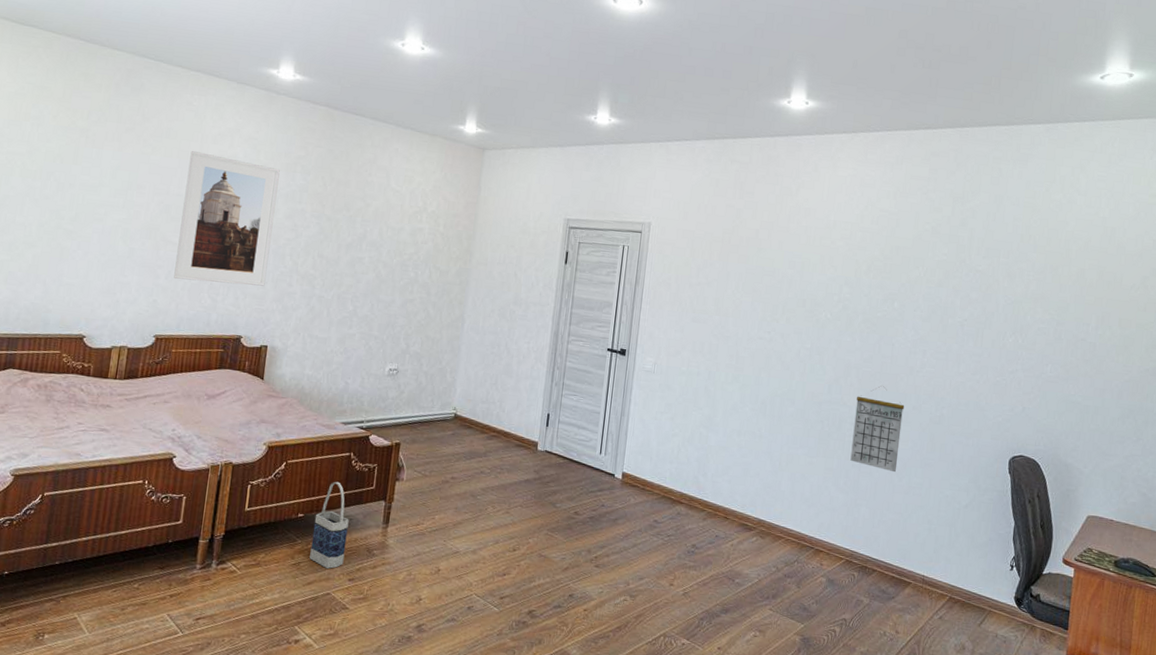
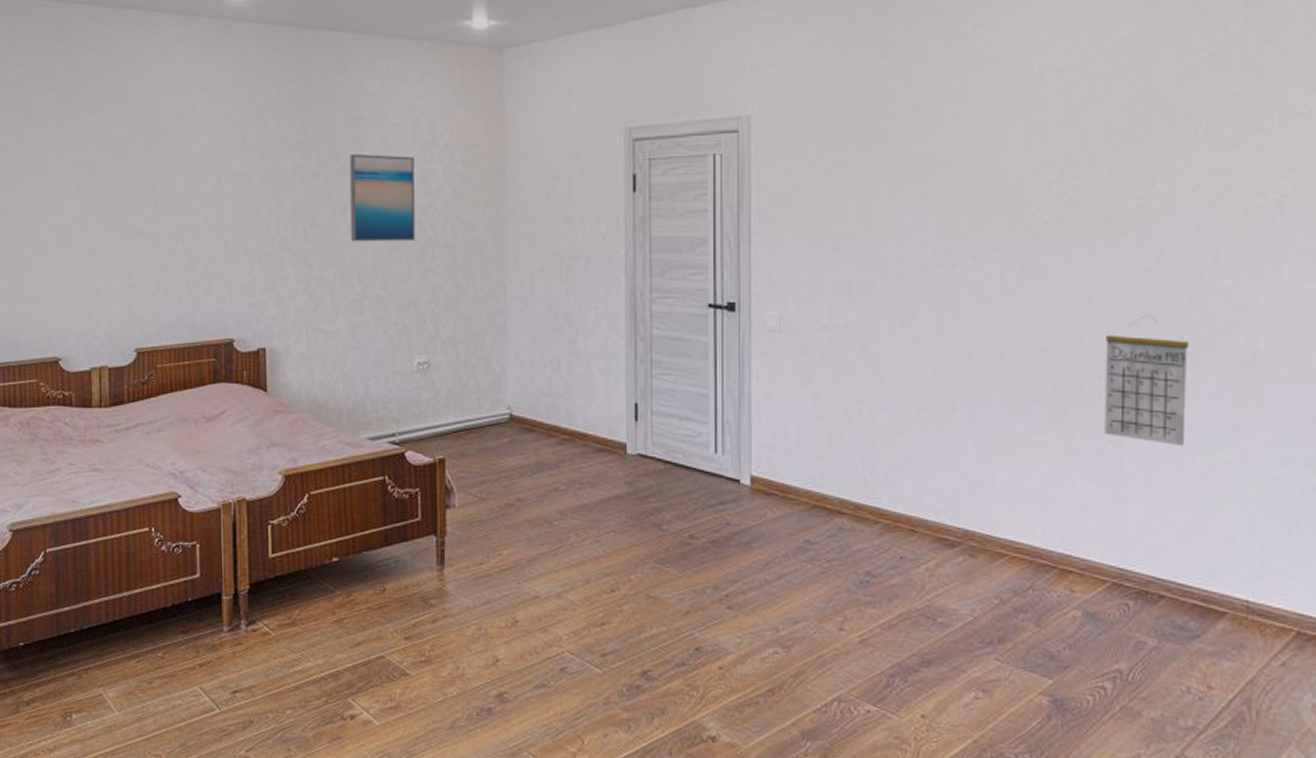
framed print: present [174,151,280,286] -> none [141,112,252,276]
bag: present [309,481,349,569] -> none [352,514,395,625]
wall art: none [350,207,408,279] -> present [350,153,415,242]

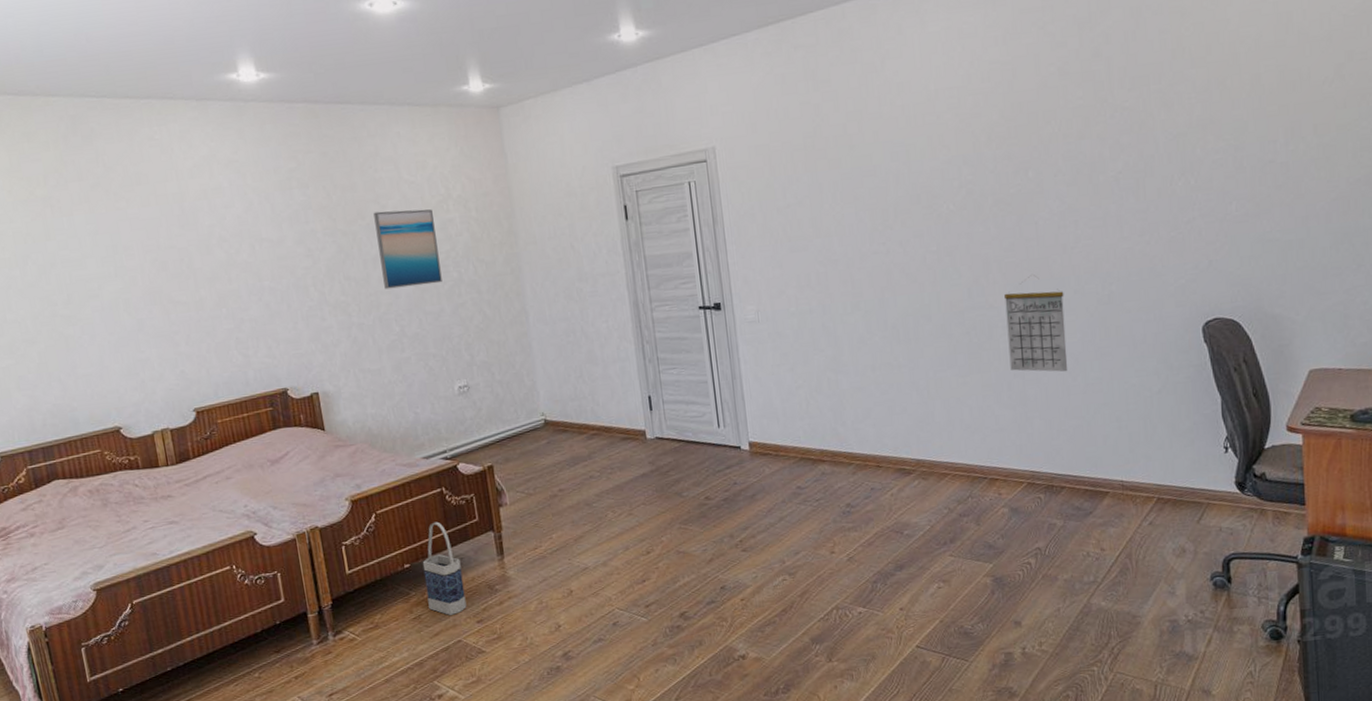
bag: none [352,514,395,625] -> present [422,521,467,615]

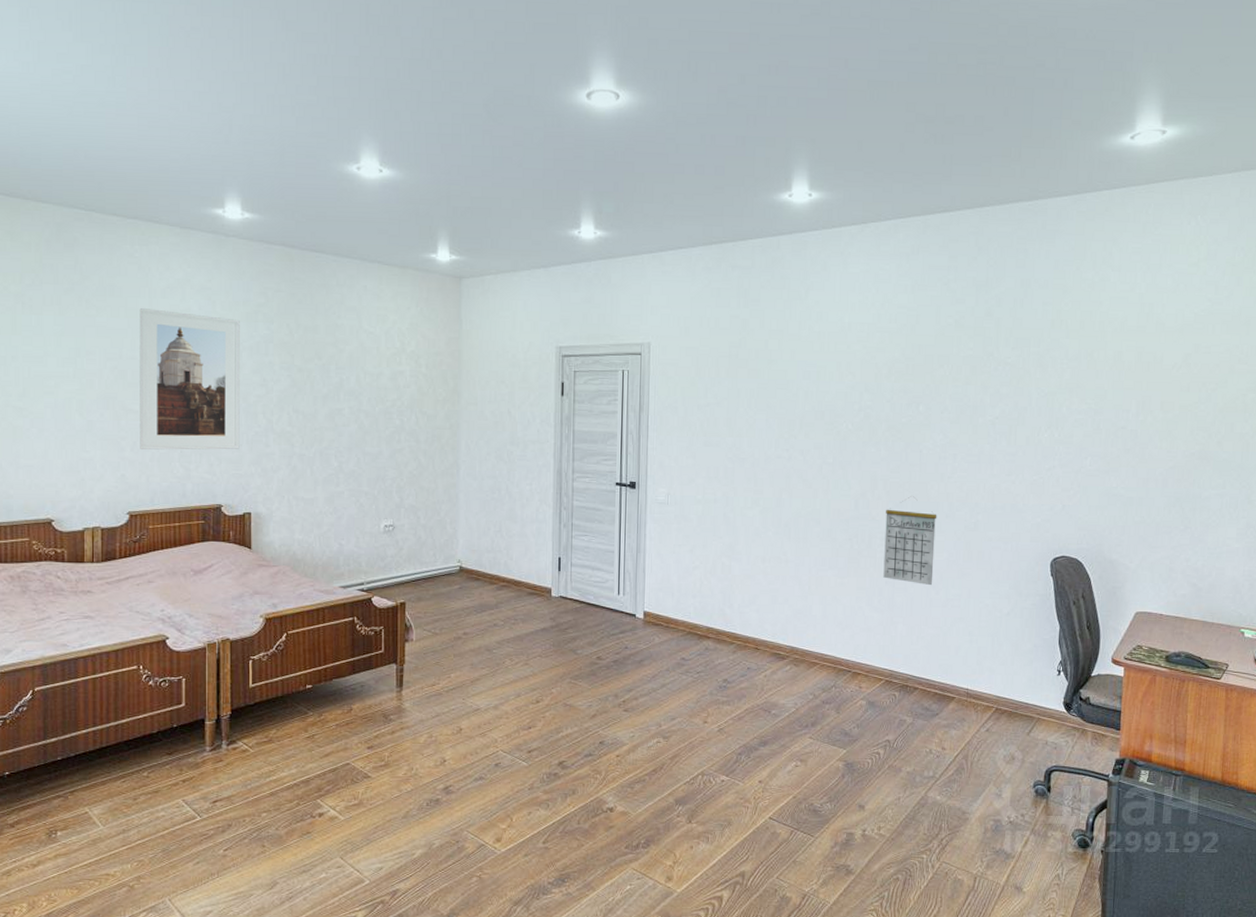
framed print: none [169,189,296,342] -> present [139,308,240,450]
wall art: present [373,209,443,290] -> none [330,354,385,428]
bag: present [422,521,467,615] -> none [324,648,360,738]

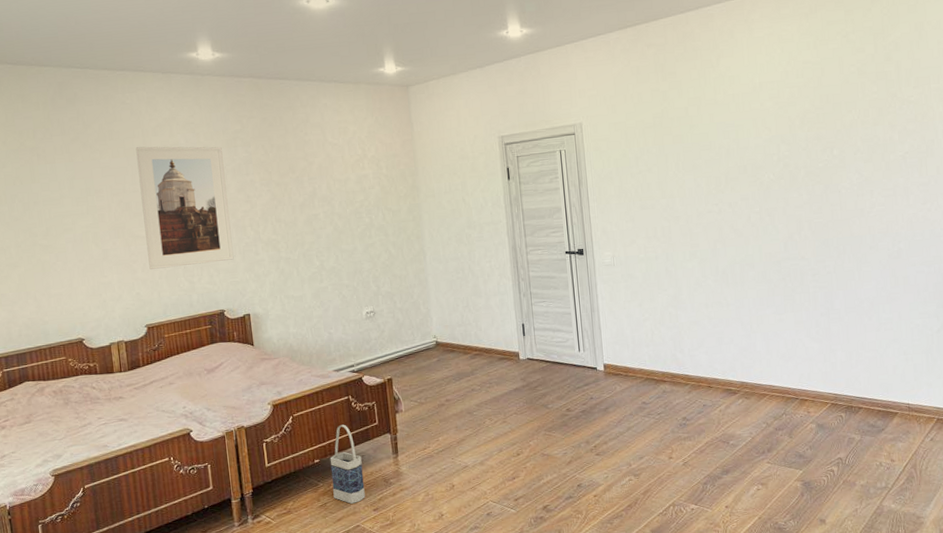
bag: none [324,648,360,738] -> present [330,424,365,504]
calendar: present [883,496,937,586] -> none [814,233,865,313]

